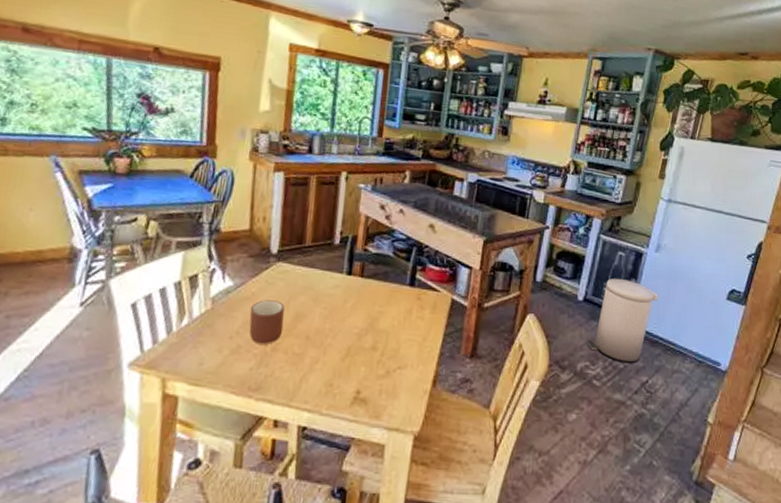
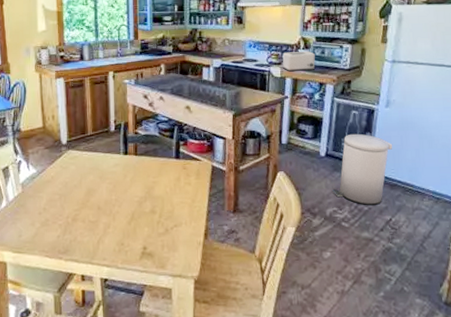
mug: present [249,300,285,345] -> none [51,181,79,217]
toaster: none [548,175,585,200] -> present [282,50,315,72]

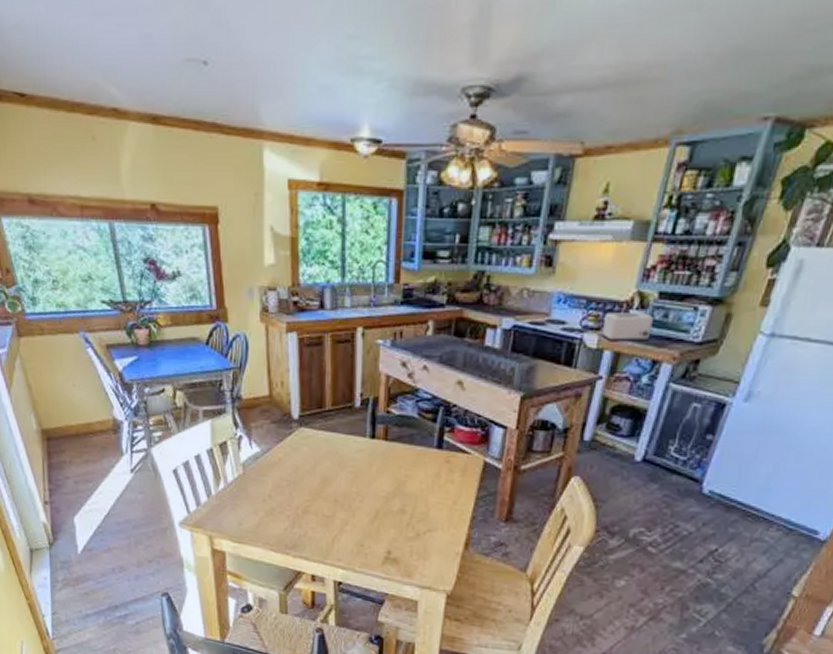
pedal bin: present [331,133,393,206] -> none [641,434,743,531]

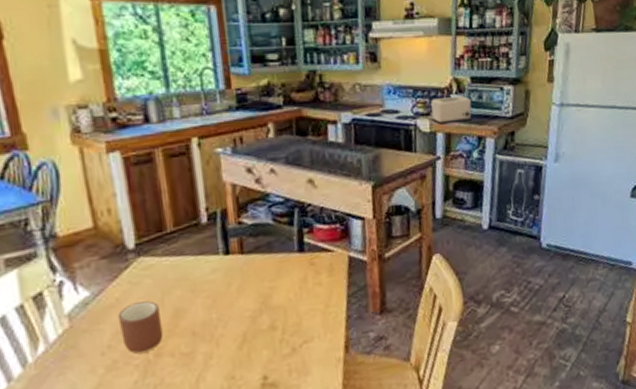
mug: none [278,465,312,507] -> present [117,301,164,354]

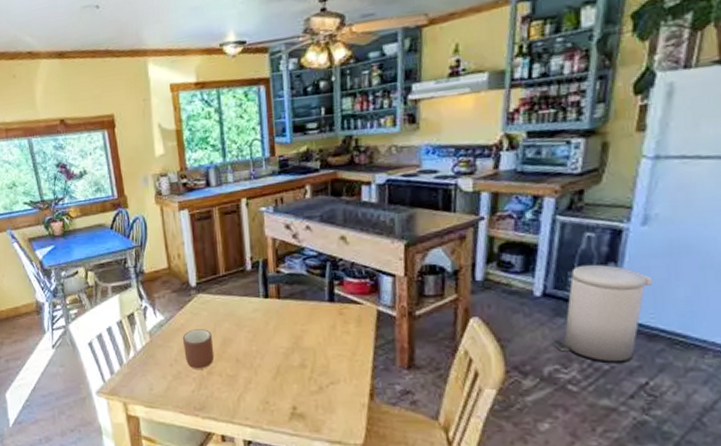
toaster: present [431,95,472,125] -> none [476,152,526,184]
pedal bin: none [497,197,564,284] -> present [551,264,653,364]

